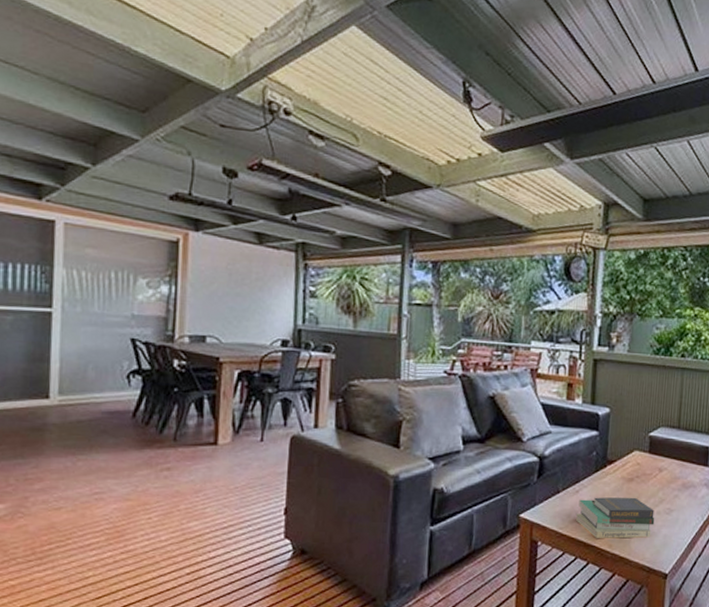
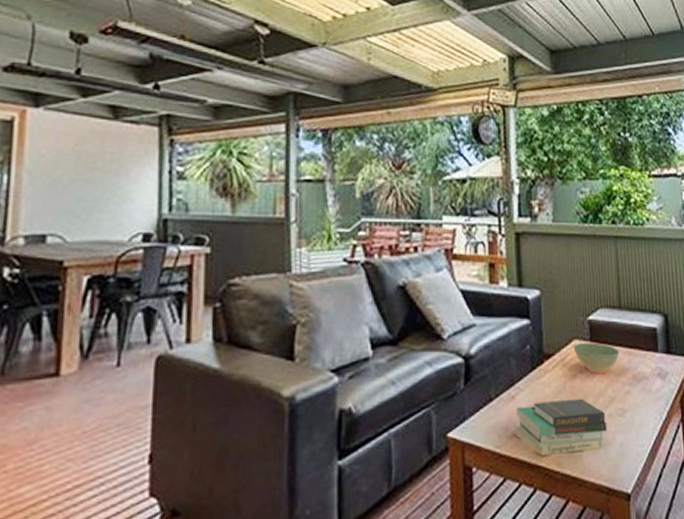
bowl: none [633,454,674,480] -> present [573,343,620,374]

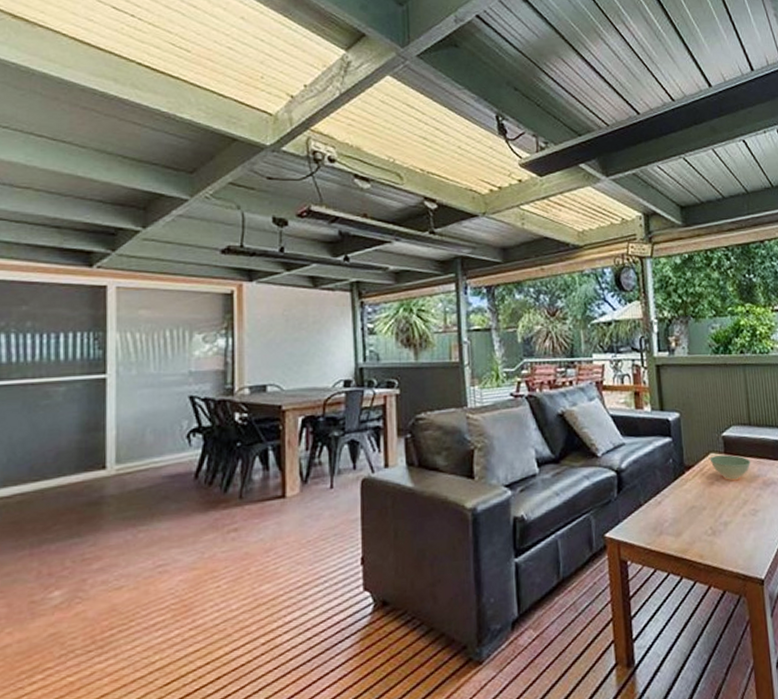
books: present [514,398,607,457] -> none [661,501,742,551]

